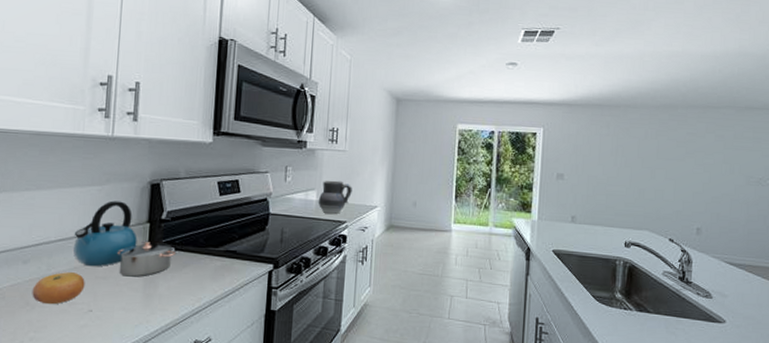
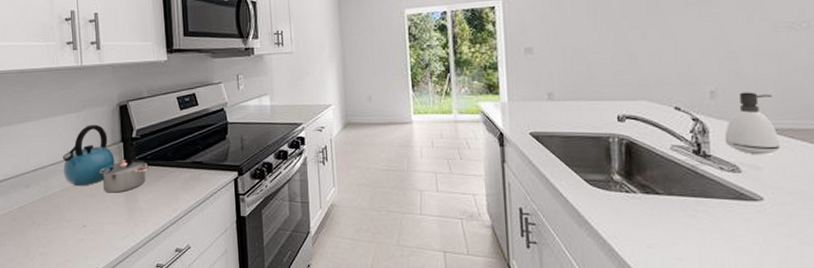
fruit: present [32,272,85,305] -> none [36,193,77,223]
ceramic jug: present [318,180,352,215] -> none [272,83,304,118]
soap dispenser: none [703,231,742,285] -> present [724,92,780,155]

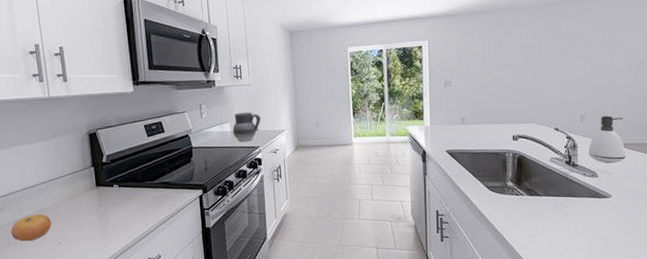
fruit: none [36,193,77,223] -> present [10,214,52,242]
kettle: present [63,124,115,185] -> none [35,151,87,207]
cooking pot: present [98,159,150,193] -> none [71,182,121,213]
ceramic jug: none [272,83,304,118] -> present [232,111,261,142]

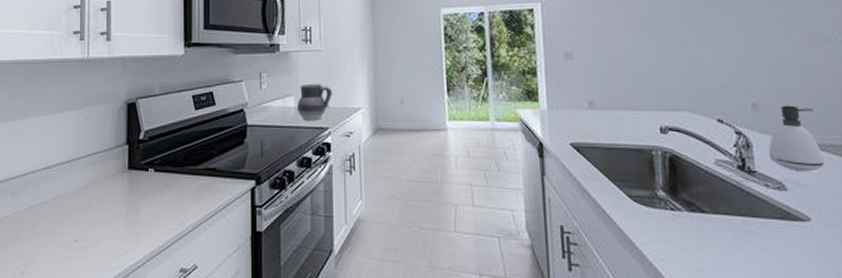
fruit: present [10,214,52,242] -> none [21,201,70,236]

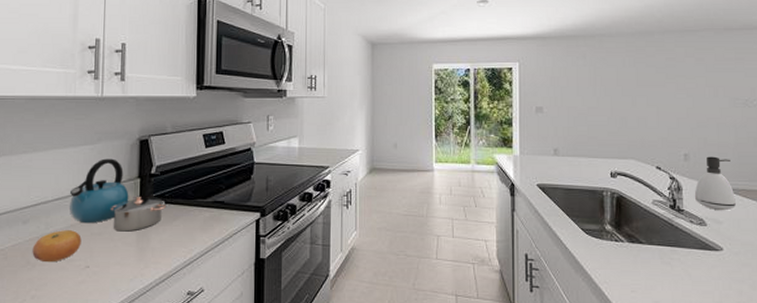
fruit: none [21,201,70,236] -> present [32,230,82,263]
kettle: none [58,124,117,193] -> present [70,158,129,223]
cooking pot: none [98,163,157,203] -> present [109,196,167,232]
ceramic jug: present [296,83,332,121] -> none [300,126,333,161]

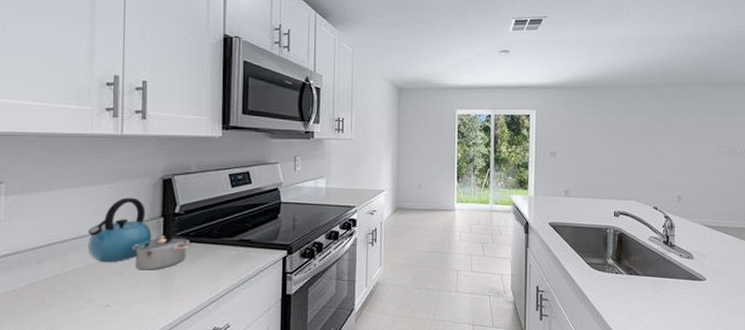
fruit: present [32,230,82,263] -> none [48,270,101,302]
soap dispenser: present [694,156,736,211] -> none [684,198,719,246]

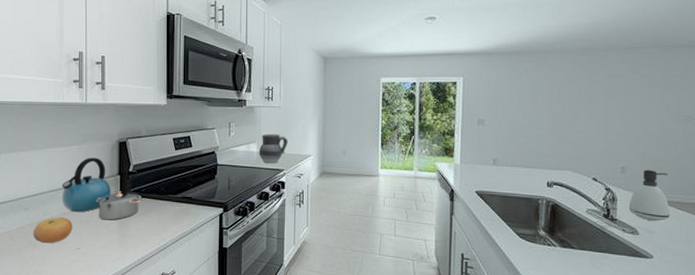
fruit: none [48,270,101,302] -> present [33,217,73,244]
ceramic jug: none [327,167,360,200] -> present [258,133,288,164]
soap dispenser: none [684,198,719,246] -> present [628,170,670,222]

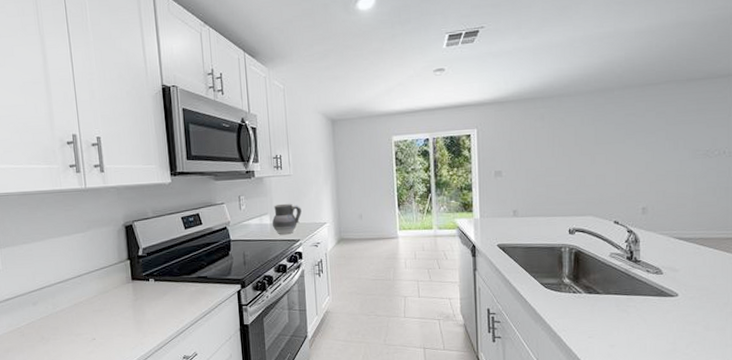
fruit: present [33,217,73,244] -> none [44,308,86,337]
kettle: present [62,157,111,212] -> none [70,244,122,302]
cooking pot: present [95,190,143,221] -> none [106,275,157,308]
soap dispenser: present [628,170,670,222] -> none [651,208,692,260]

